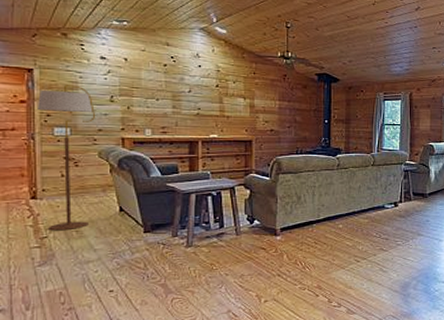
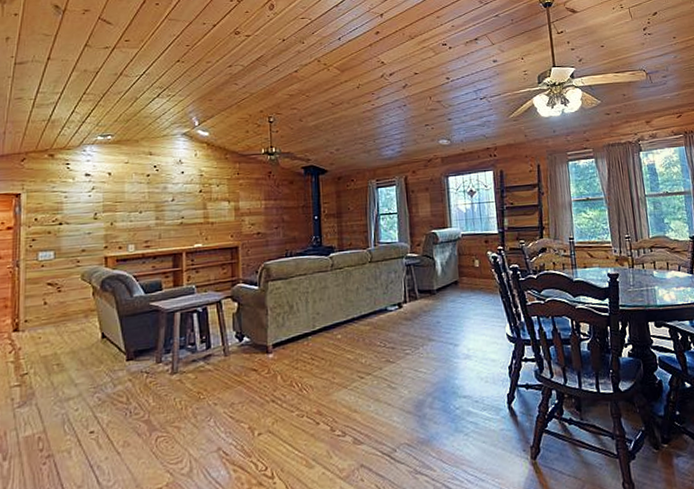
floor lamp: present [38,85,95,231] -> none [23,206,79,366]

